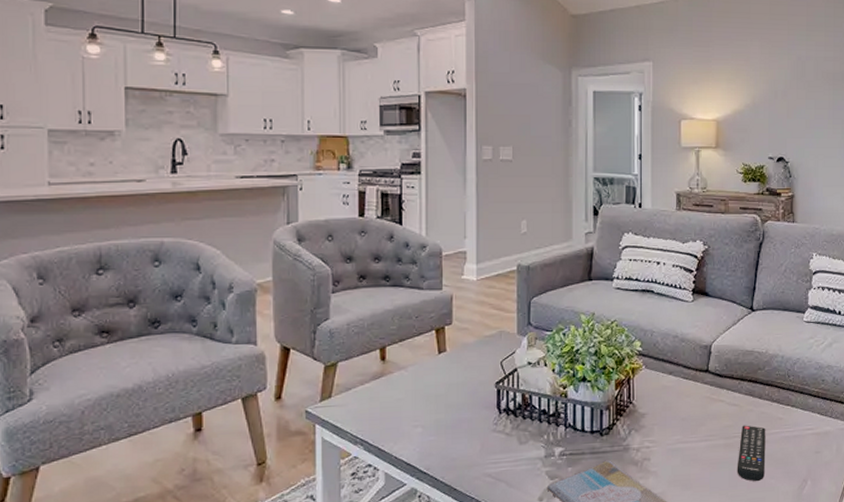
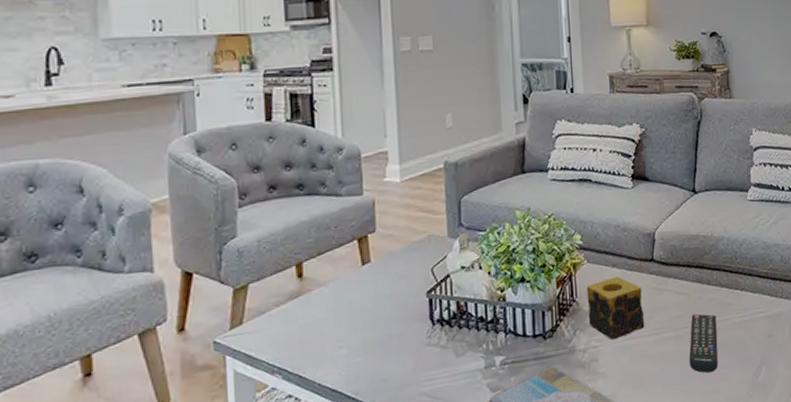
candle: none [643,384,697,442] -> present [587,277,645,340]

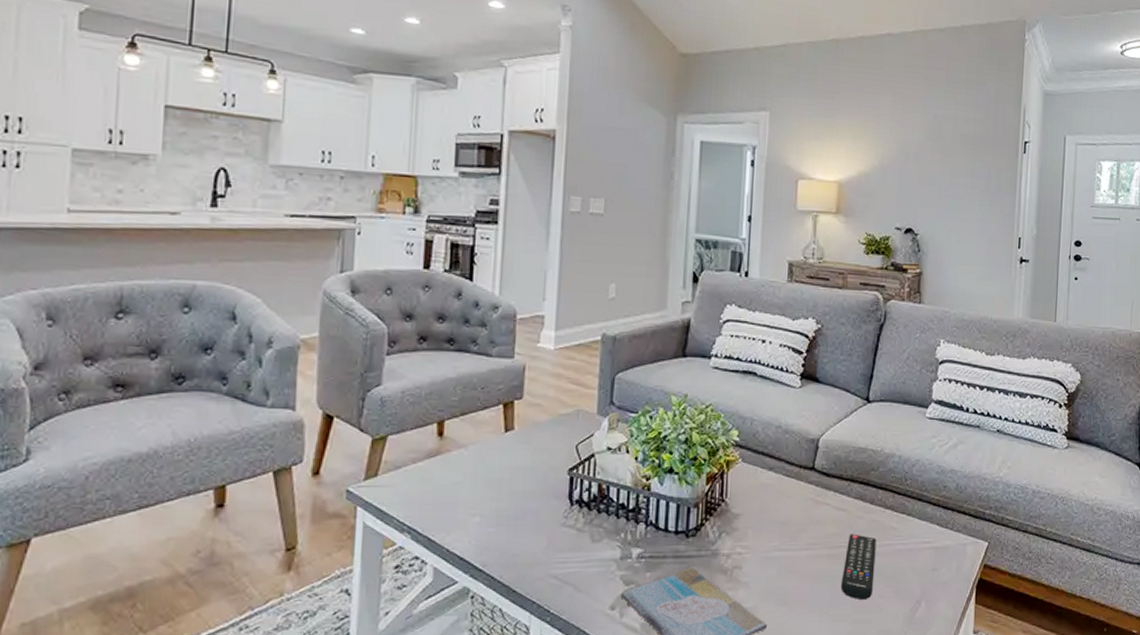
candle: present [587,277,645,340] -> none [736,481,798,549]

